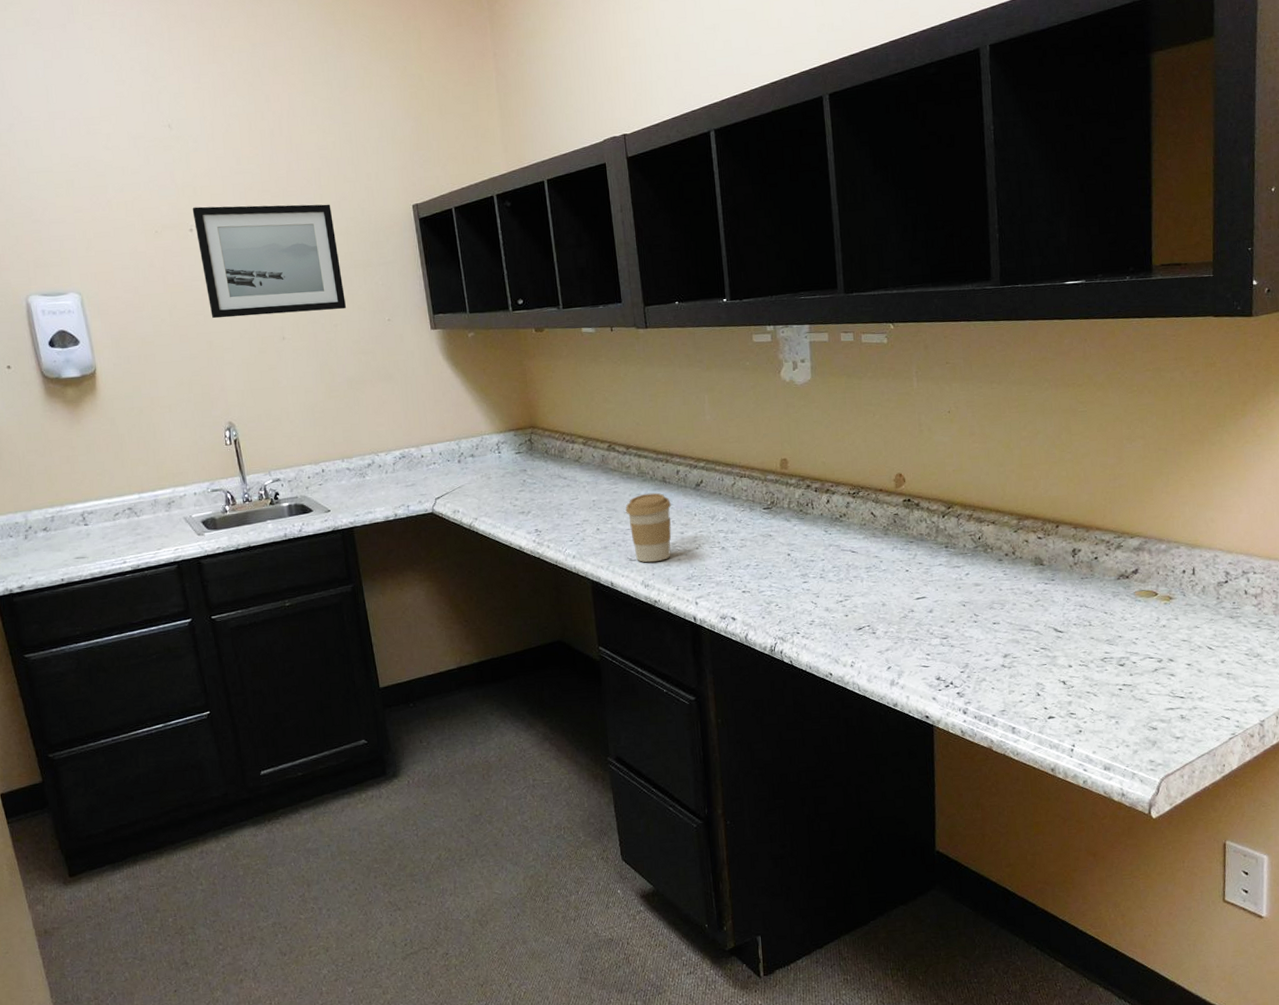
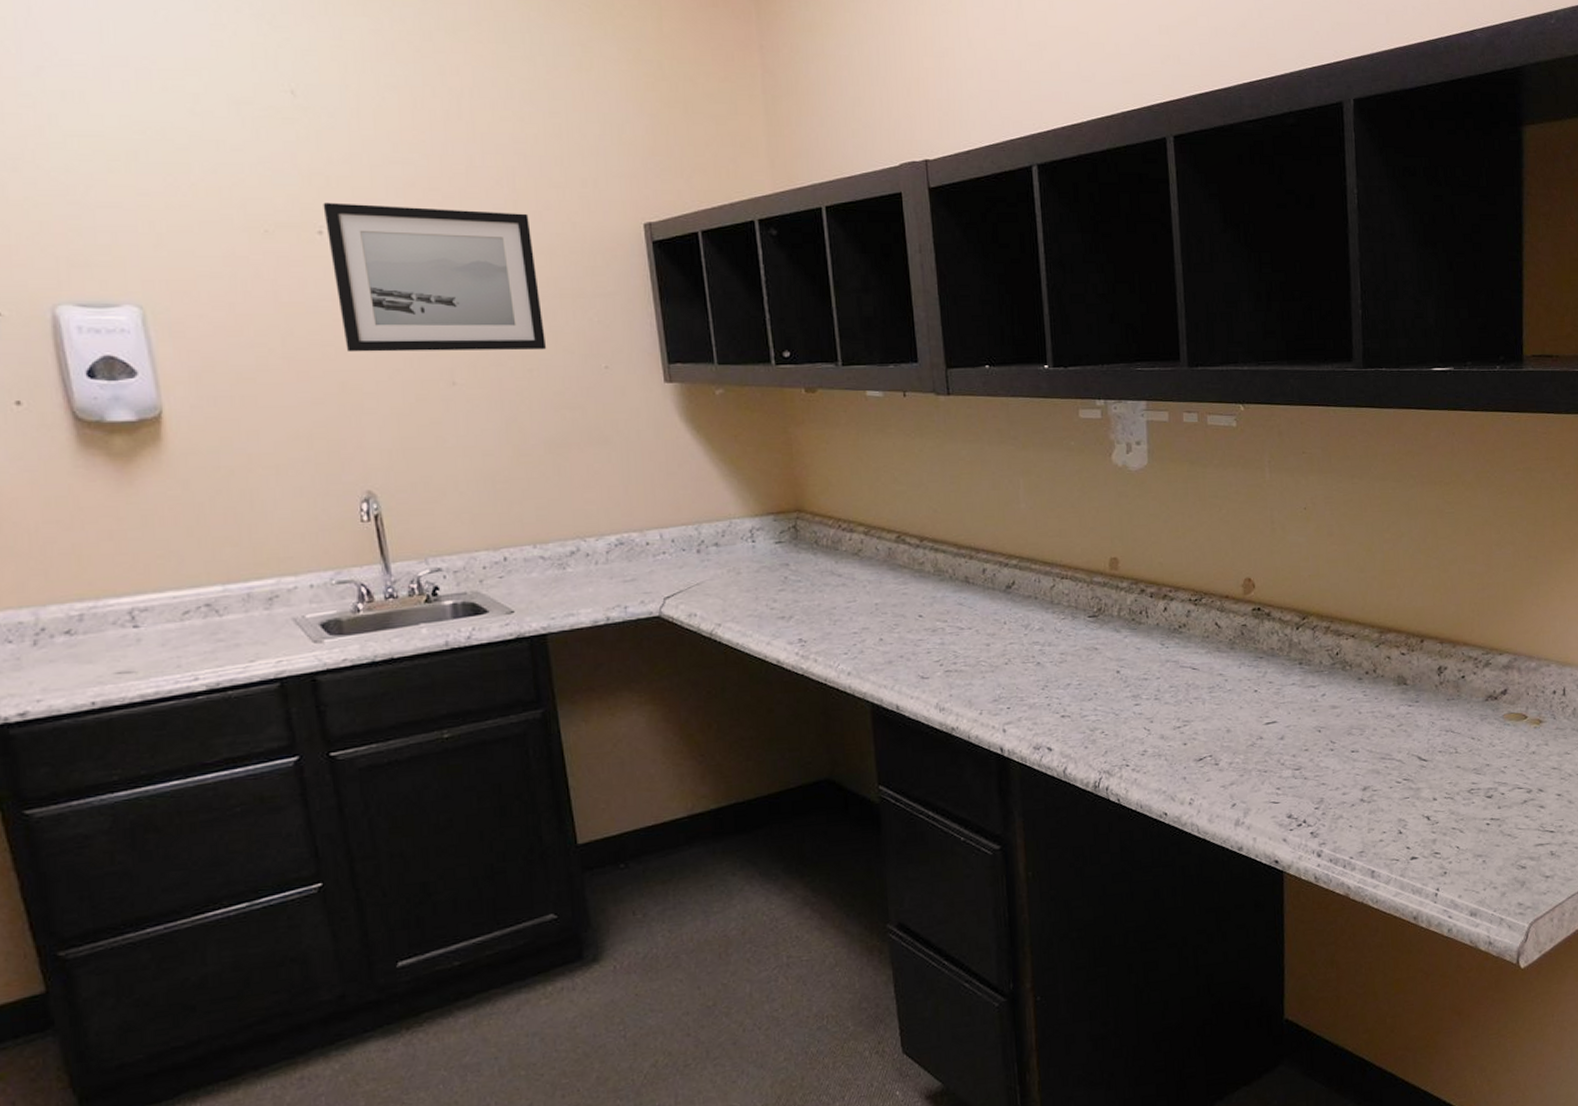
coffee cup: present [625,492,672,563] -> none [917,595,975,681]

